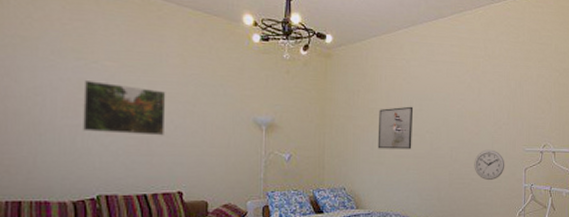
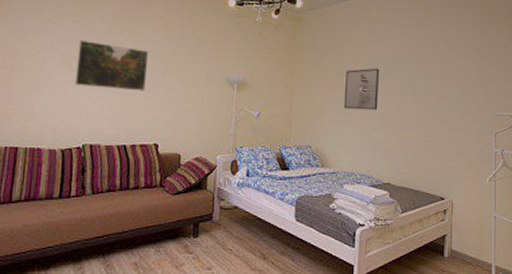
wall clock: present [474,149,505,180] -> none [441,112,474,143]

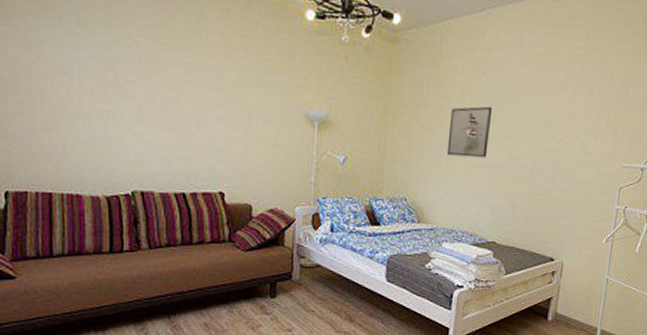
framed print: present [75,40,149,91] -> none [114,59,206,128]

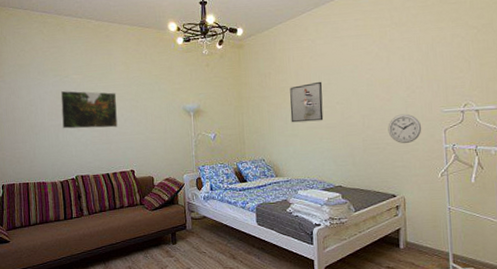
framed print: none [114,59,206,128] -> present [60,91,118,129]
wall clock: none [558,162,597,199] -> present [388,113,422,143]

